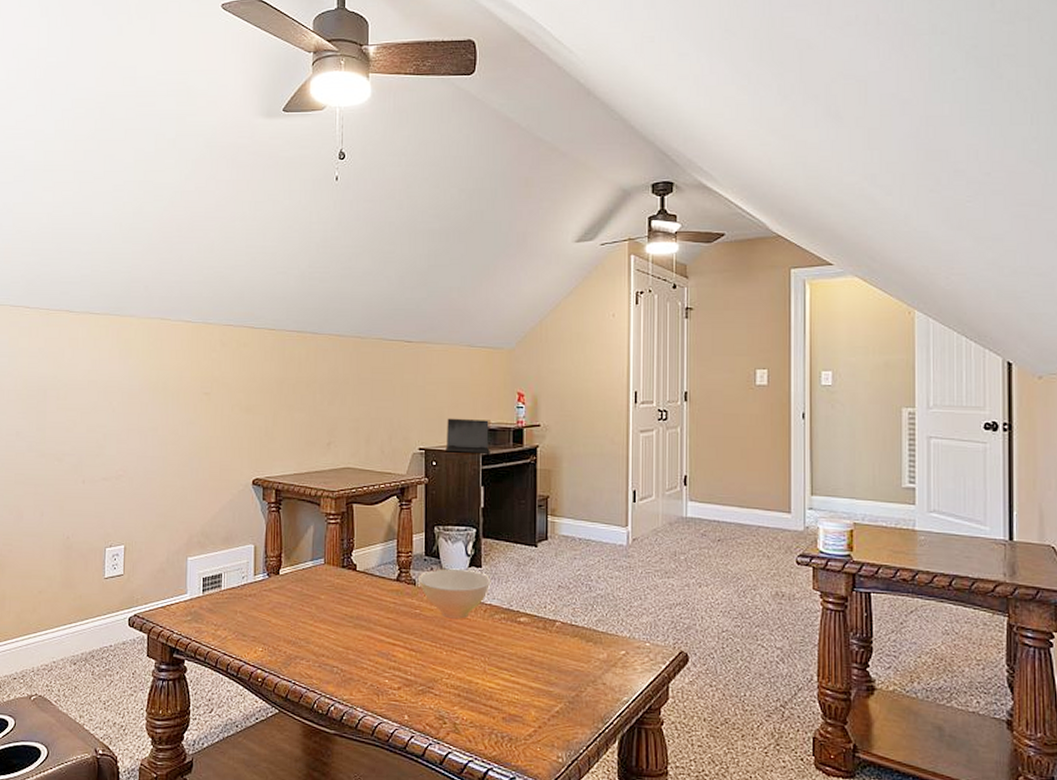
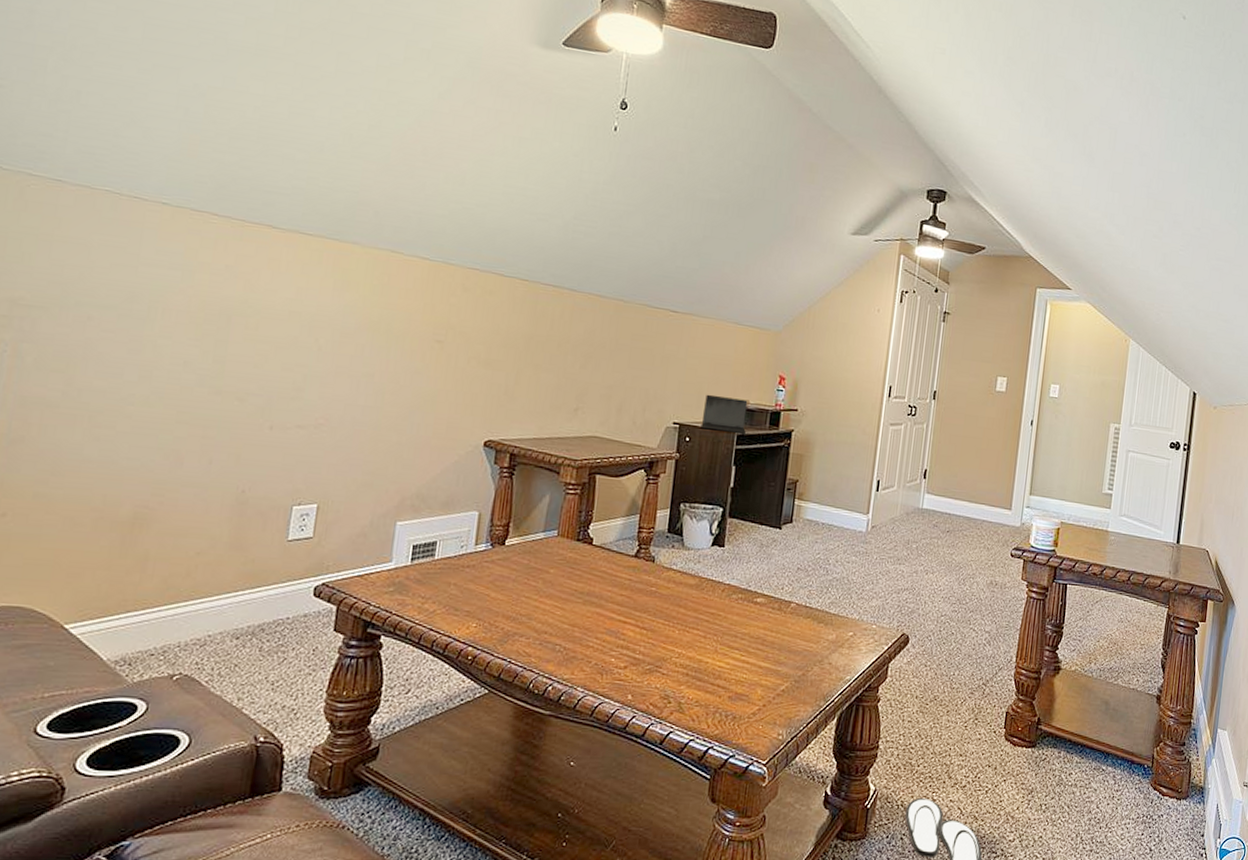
bowl: present [420,569,490,619] -> none [659,547,731,598]

